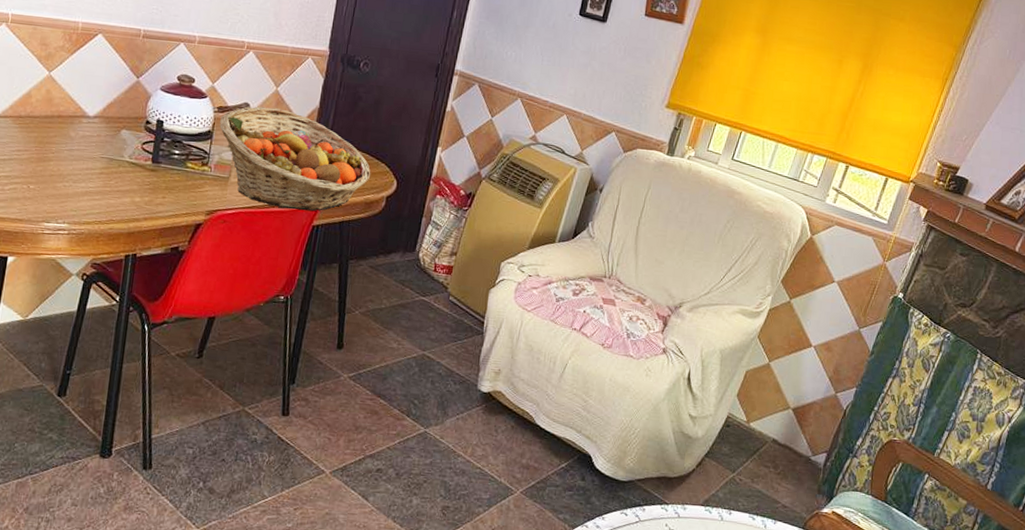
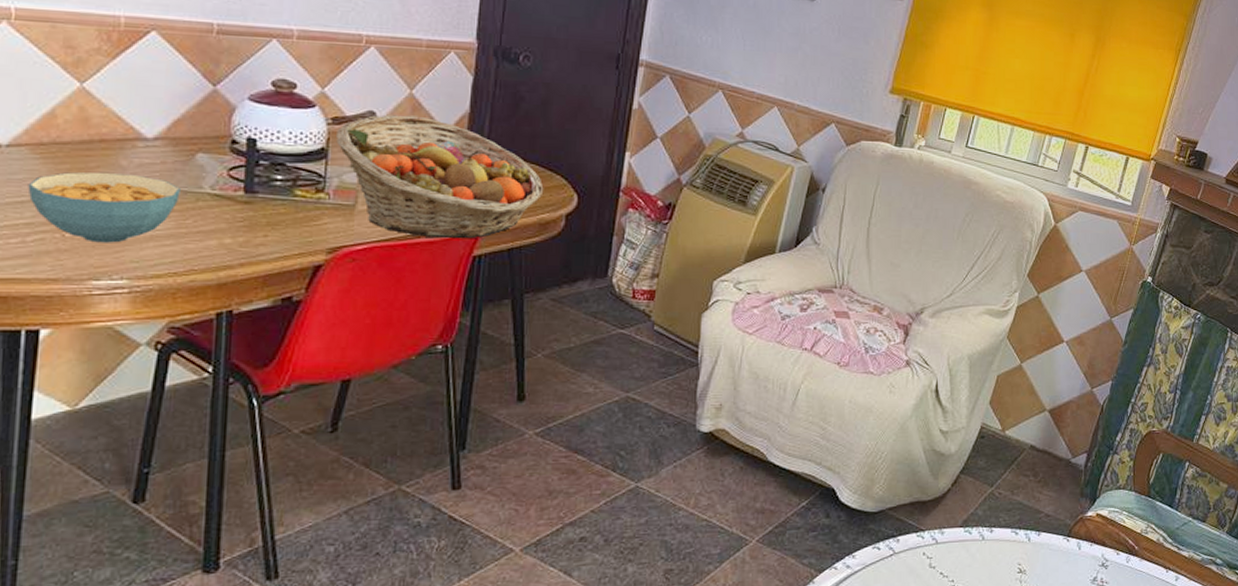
cereal bowl: none [9,139,109,195] -> present [28,172,180,243]

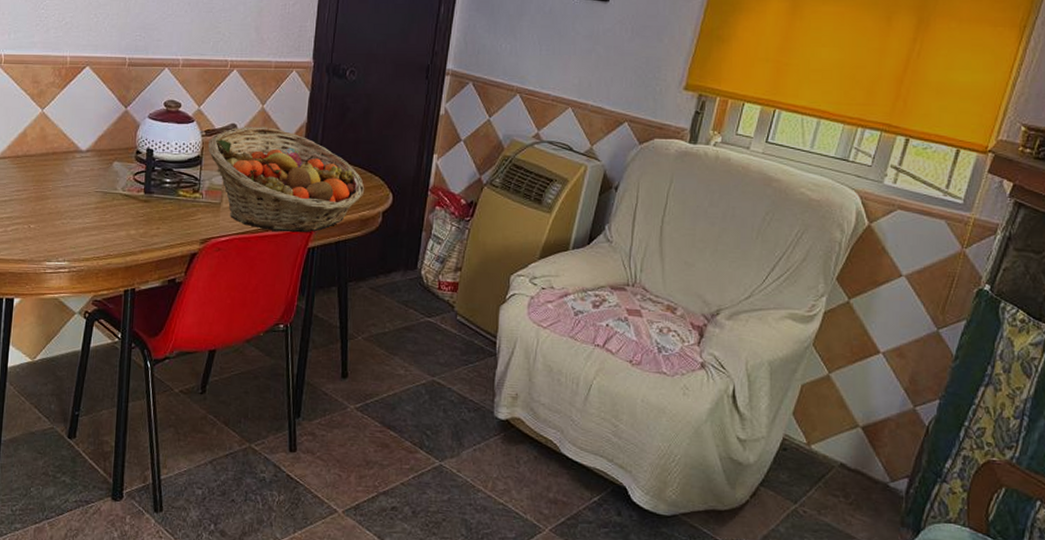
cereal bowl: present [28,172,180,243] -> none [9,177,103,233]

